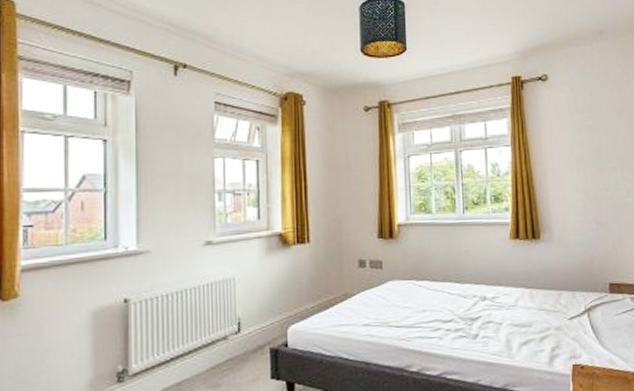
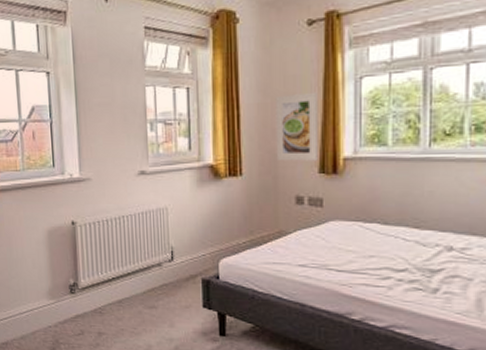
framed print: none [339,167,377,228] -> present [275,91,318,161]

